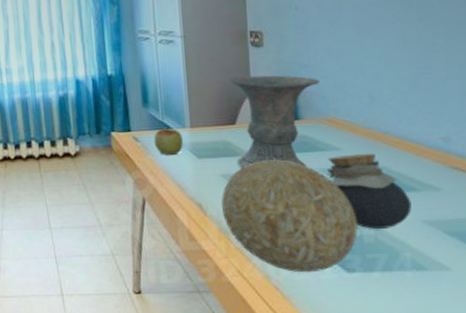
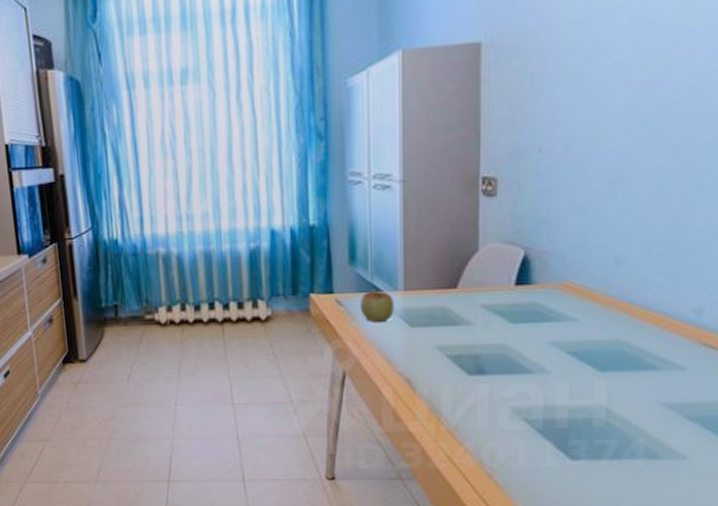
decorative ball: present [221,159,358,273] -> none [433,329,588,460]
vase: present [229,75,320,168] -> none [454,230,559,340]
jar: present [327,153,412,229] -> none [559,325,651,412]

